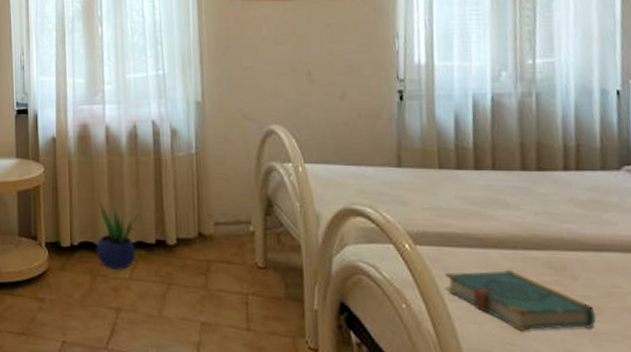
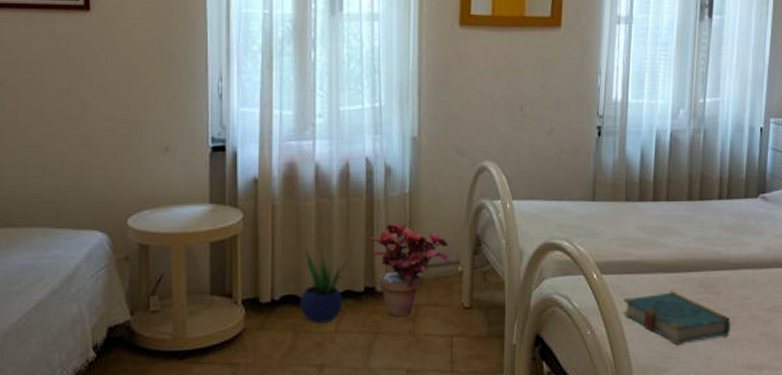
potted plant: none [159,180,238,271] -> present [370,221,448,317]

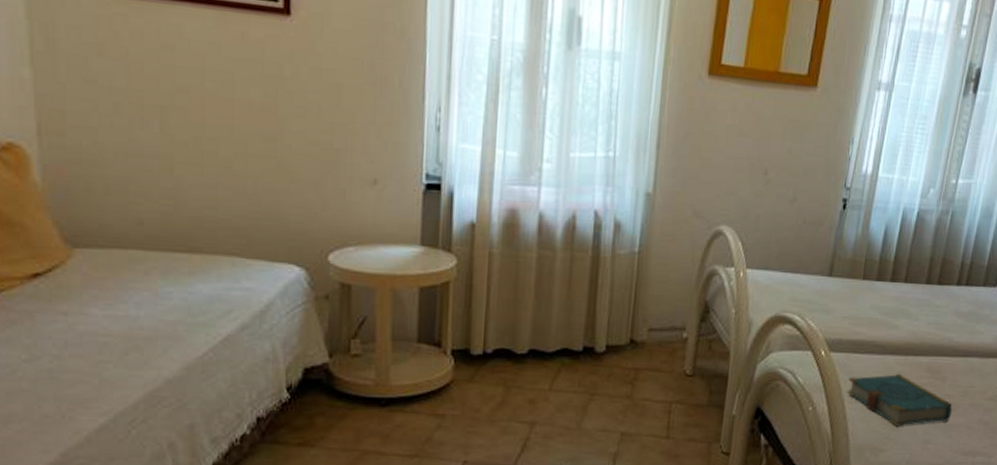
potted plant: present [300,249,348,323] -> none [513,302,568,380]
potted plant: present [370,221,448,317] -> none [593,282,675,380]

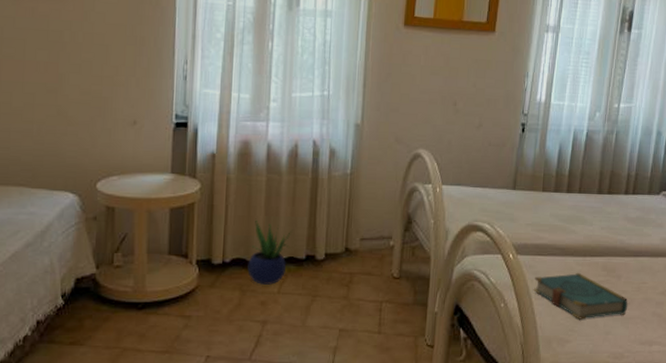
potted plant: none [513,302,568,380] -> present [247,218,292,285]

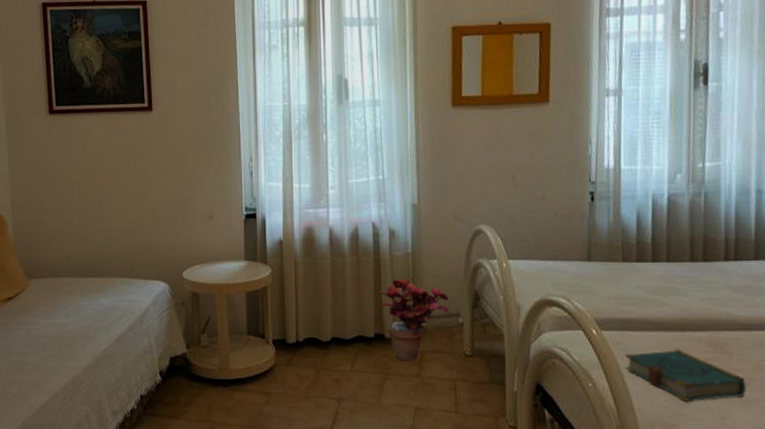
potted plant: present [247,218,292,285] -> none [320,299,360,363]
potted plant: none [313,199,382,283] -> present [378,277,449,361]

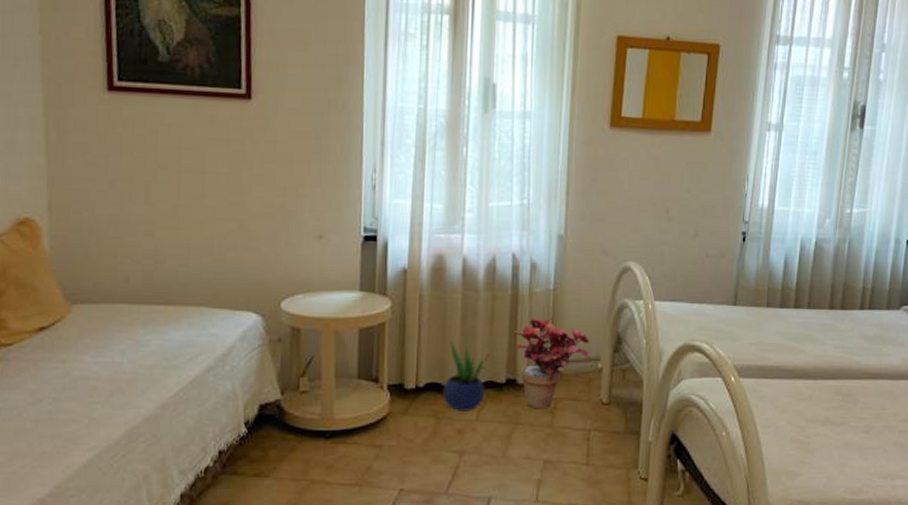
potted plant: none [320,299,360,363] -> present [443,339,491,411]
book: present [624,349,747,402] -> none [758,397,866,450]

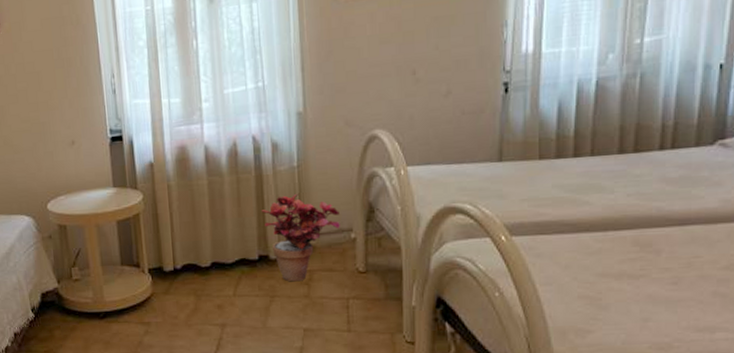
potted plant: present [443,339,491,411] -> none [199,223,241,288]

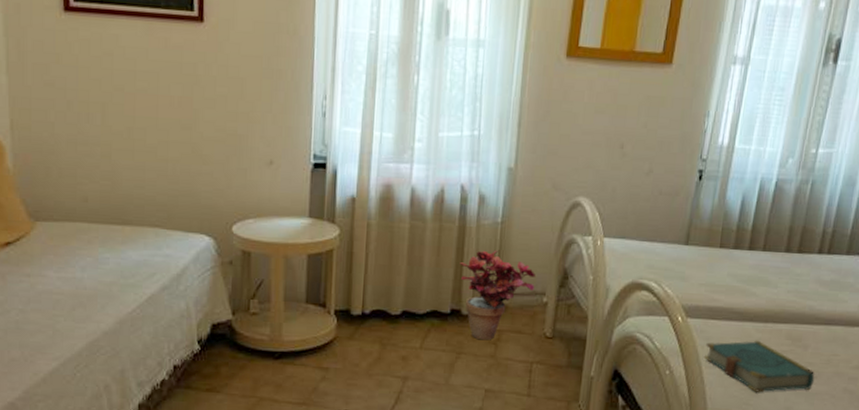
book: none [536,250,675,306] -> present [703,340,815,393]

